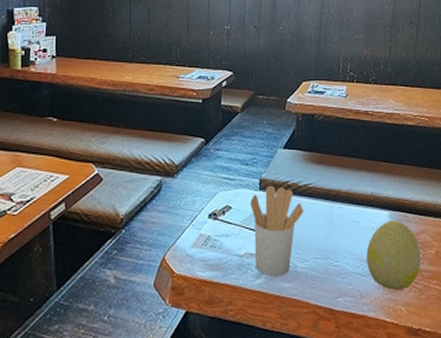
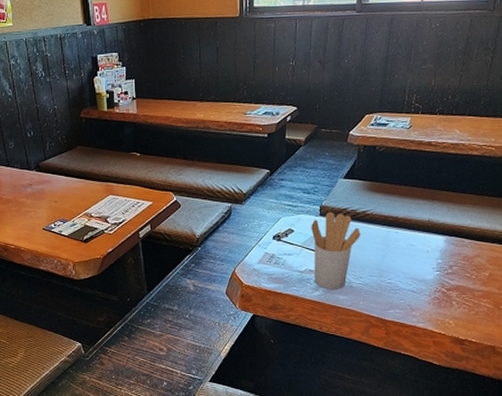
decorative egg: present [366,220,422,290] -> none [418,244,474,305]

